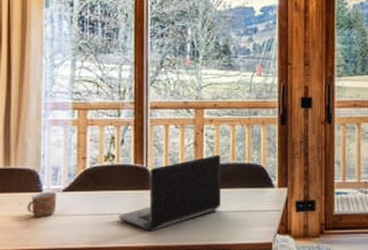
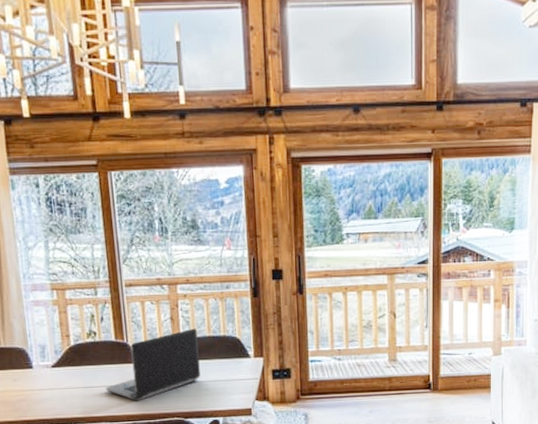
mug: present [27,192,57,217] -> none [20,368,48,391]

